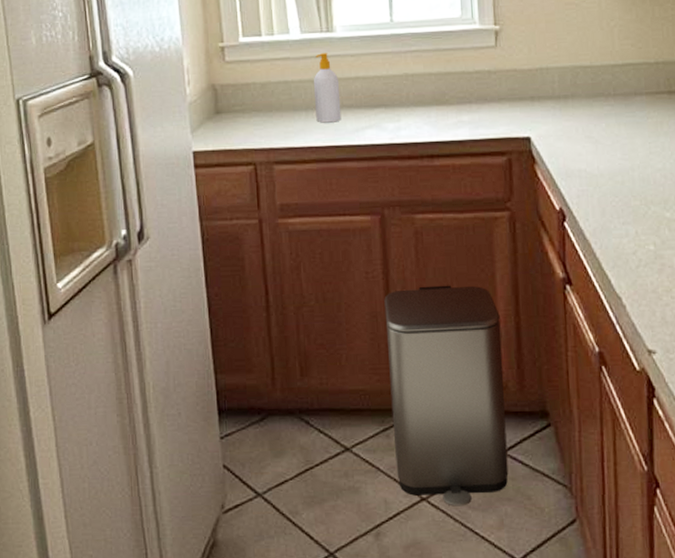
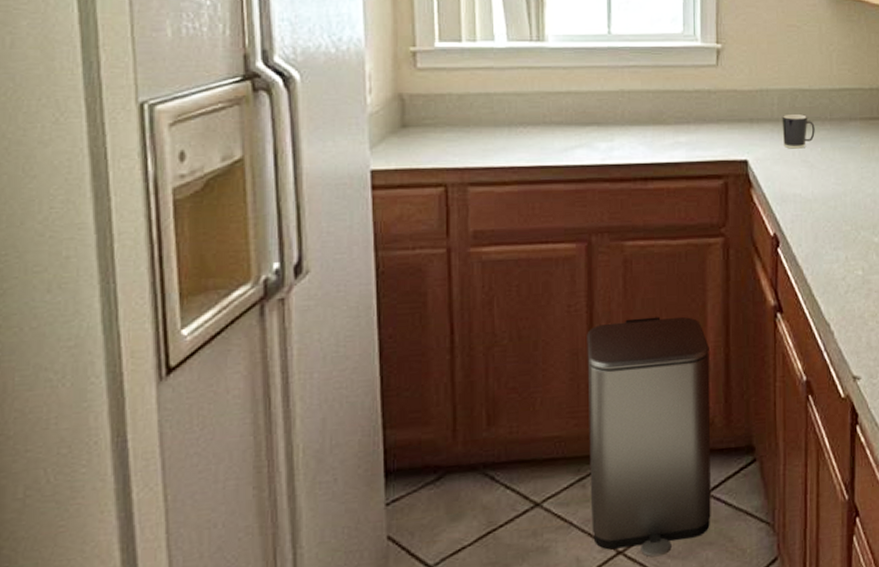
soap bottle: present [313,53,342,123] -> none [518,64,549,141]
mug: none [563,90,598,125] -> present [782,113,815,149]

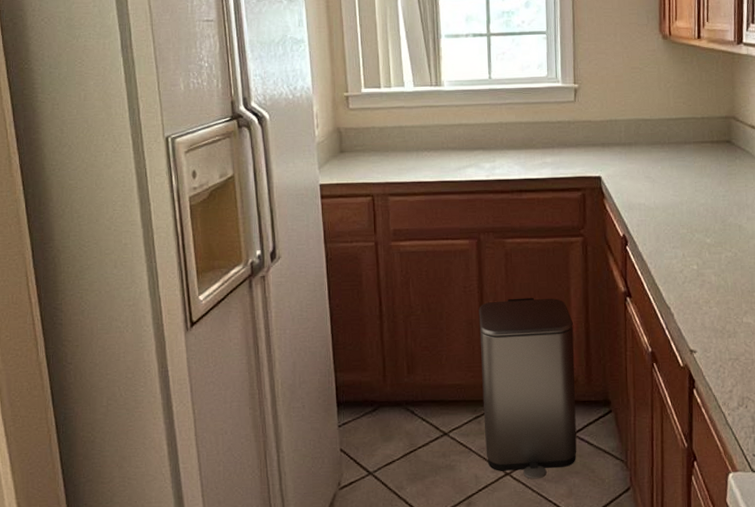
mug: present [782,113,815,149] -> none [628,139,656,167]

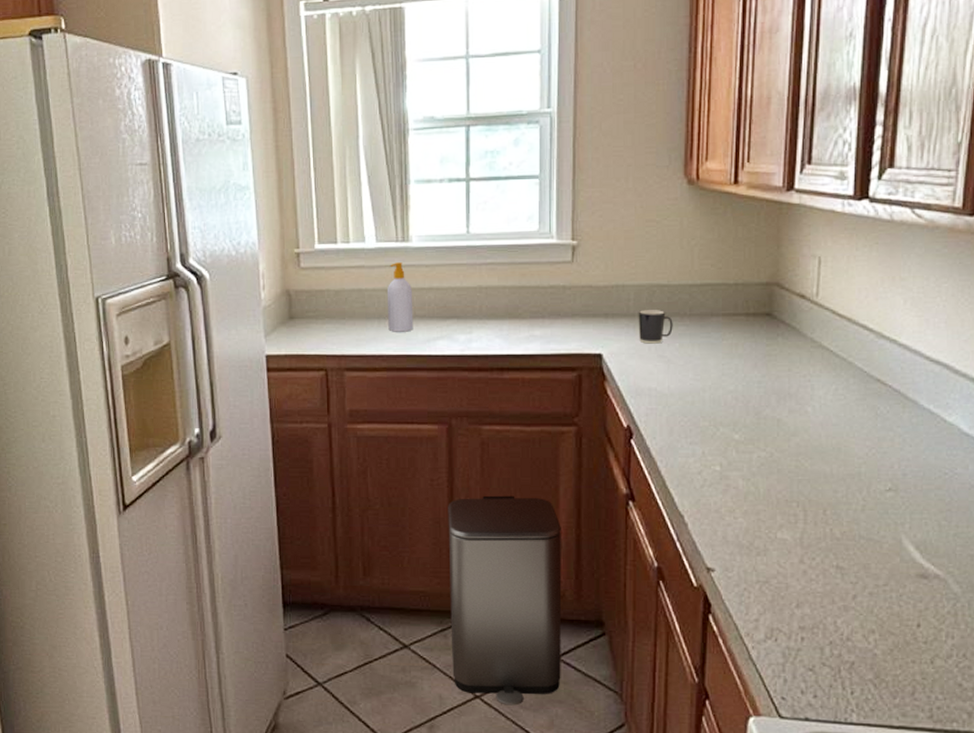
soap bottle: none [423,103,447,162] -> present [386,262,414,332]
mug: none [628,139,656,167] -> present [638,309,673,344]

